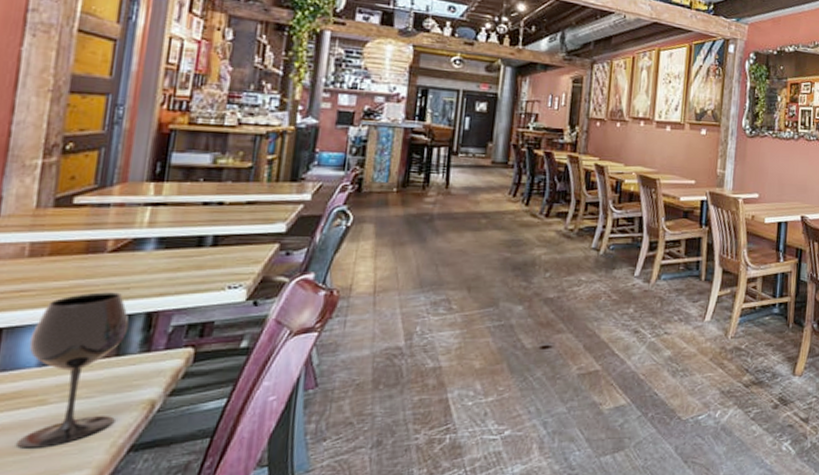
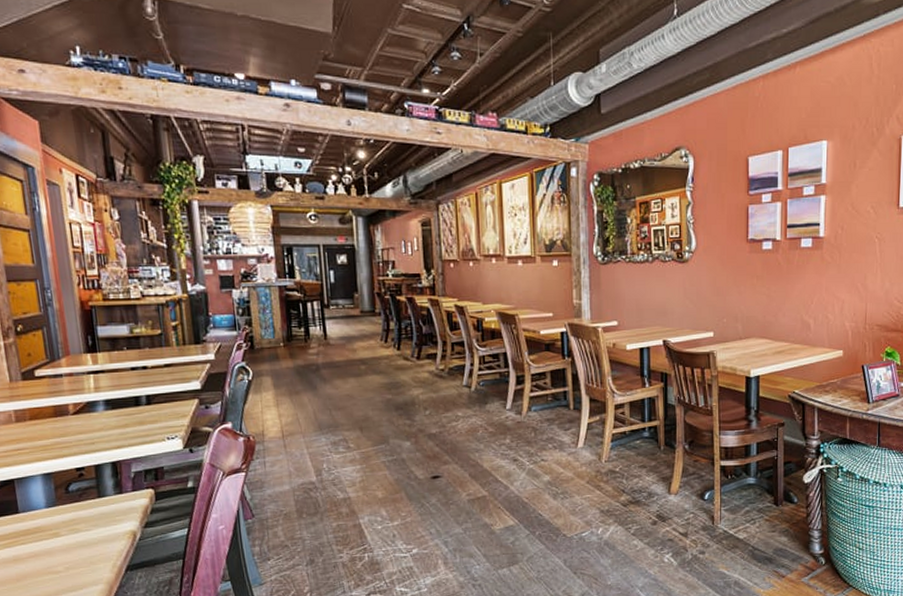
wineglass: present [15,292,130,449] -> none [34,447,111,570]

